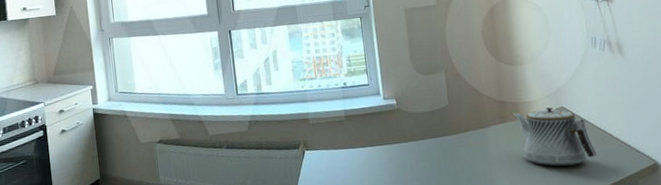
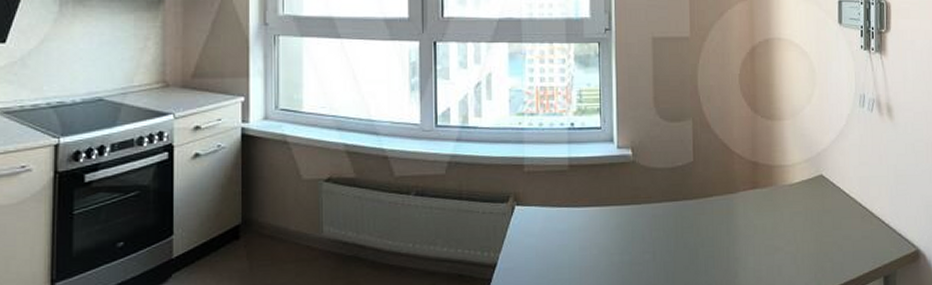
teapot: present [513,107,596,166] -> none [766,174,854,247]

